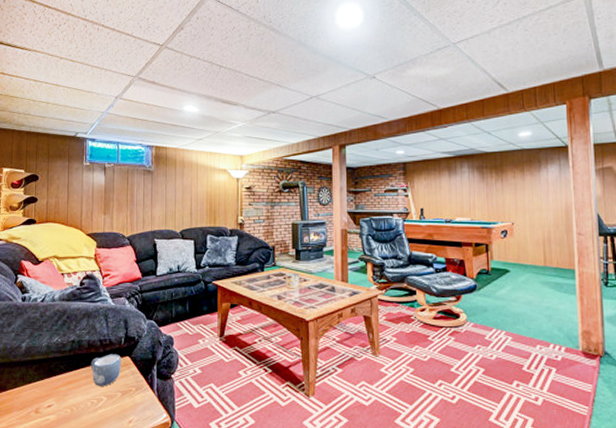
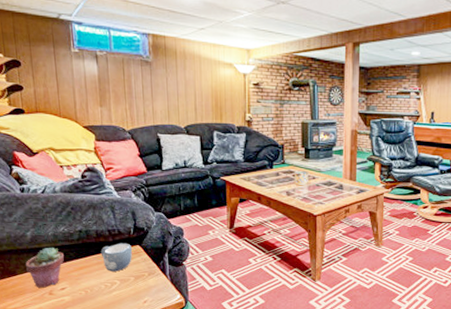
potted succulent: none [16,359,54,405] -> present [25,247,64,288]

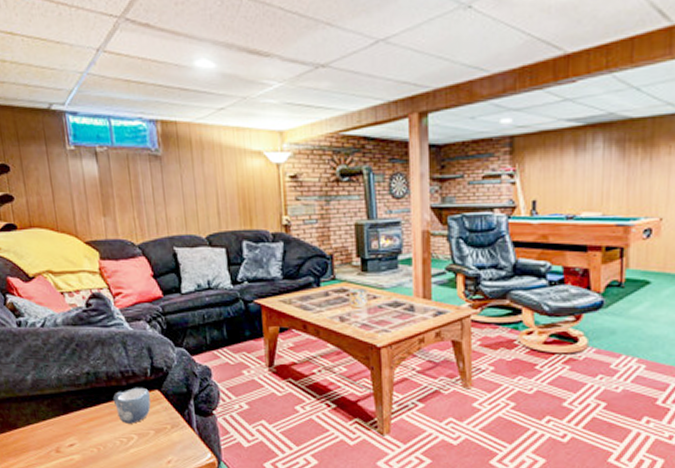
potted succulent: present [25,247,64,288] -> none [26,393,71,444]

